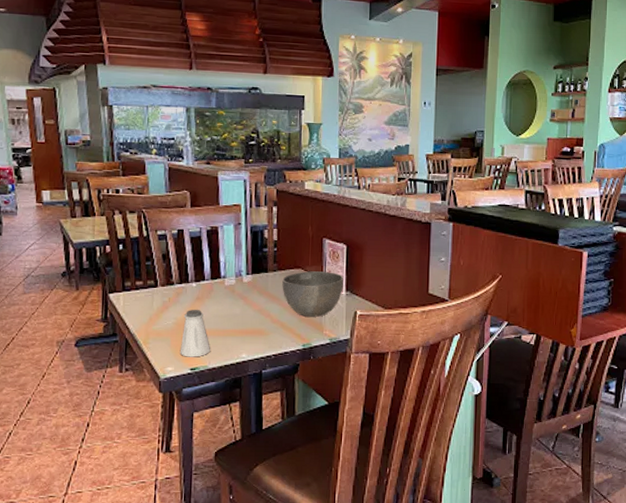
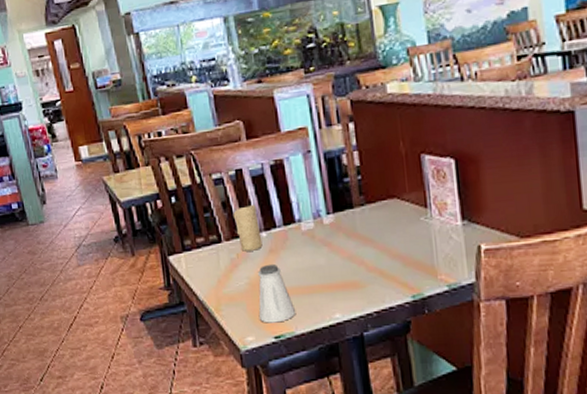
candle: none [170,259,192,297] -> present [233,204,263,252]
bowl: present [282,271,344,317] -> none [373,197,458,260]

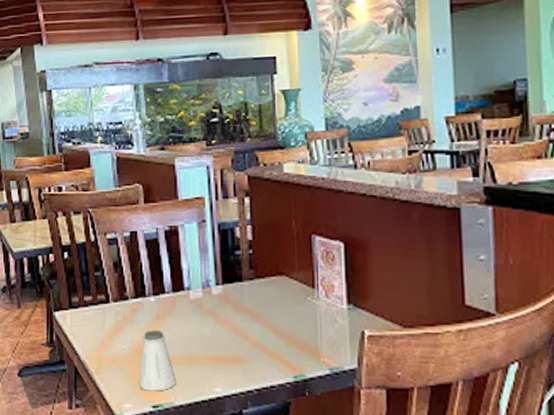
candle: present [233,204,263,252] -> none [123,267,150,315]

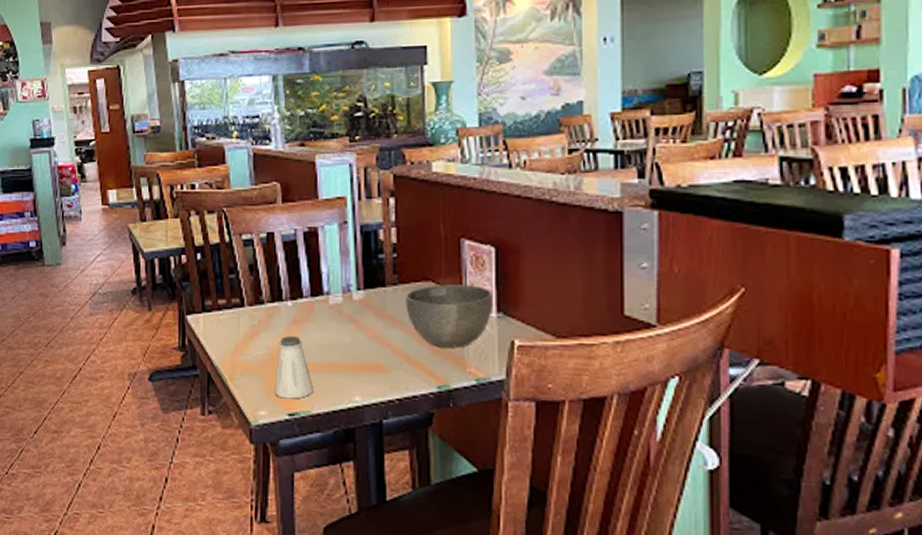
bowl: none [262,278,344,339] -> present [406,284,493,348]

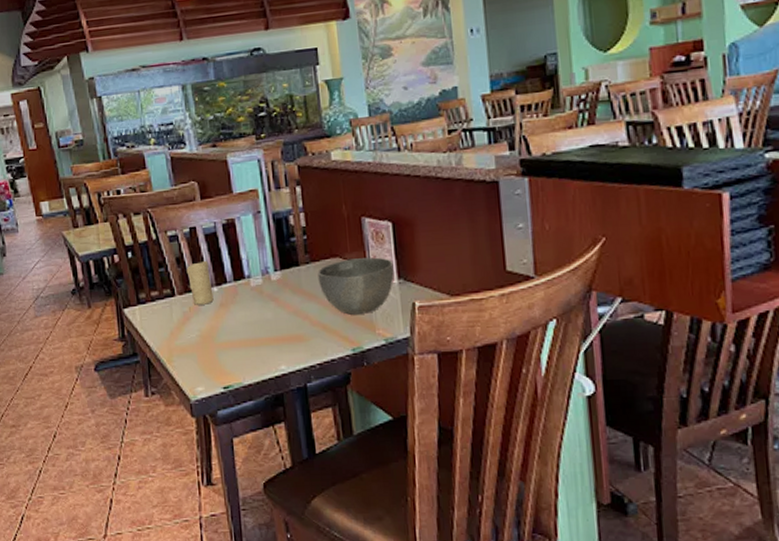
candle: none [259,270,287,320] -> present [186,260,214,305]
saltshaker: present [274,336,314,399] -> none [208,318,244,374]

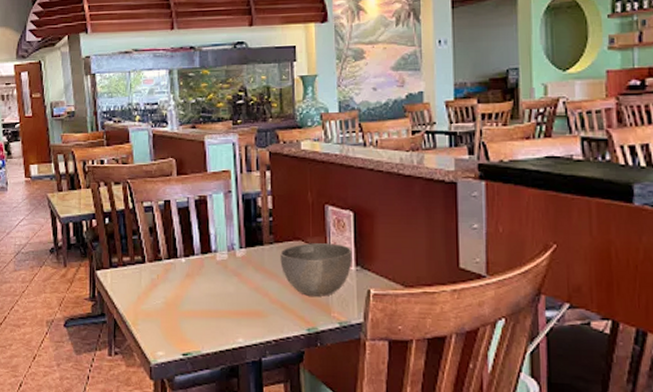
candle: present [186,260,214,305] -> none [158,232,181,274]

